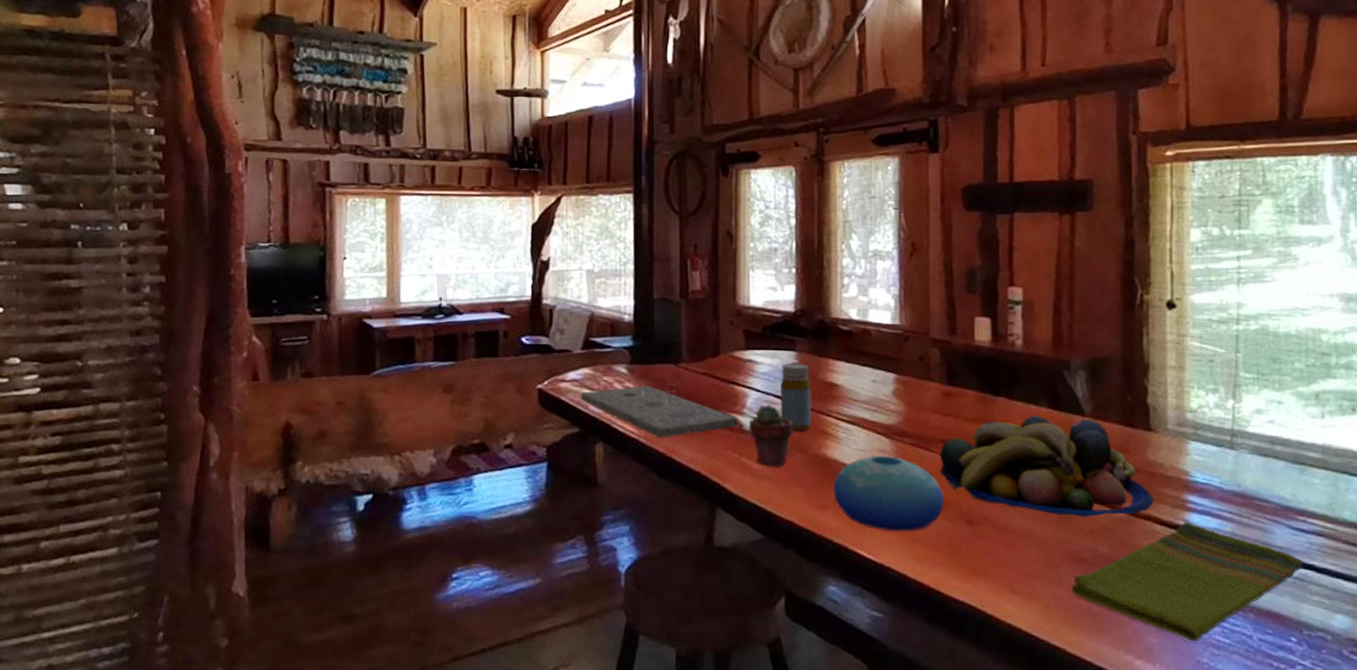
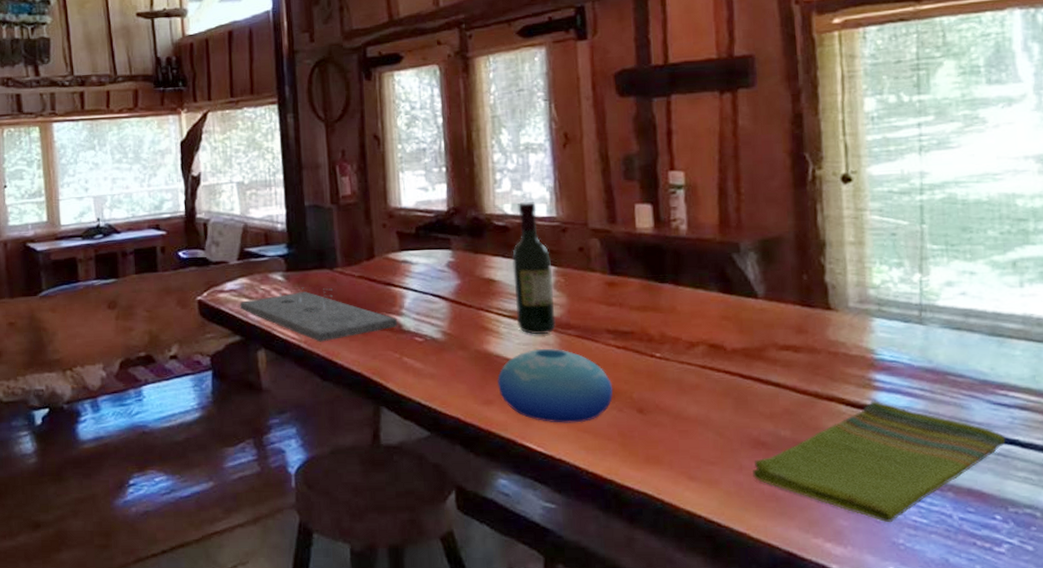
potted succulent: present [748,405,793,467] -> none [407,304,454,365]
bottle: present [780,363,811,432] -> none [437,261,471,329]
wine bottle: none [855,308,893,442] -> present [512,202,556,335]
fruit bowl: present [939,415,1154,517] -> none [605,300,837,401]

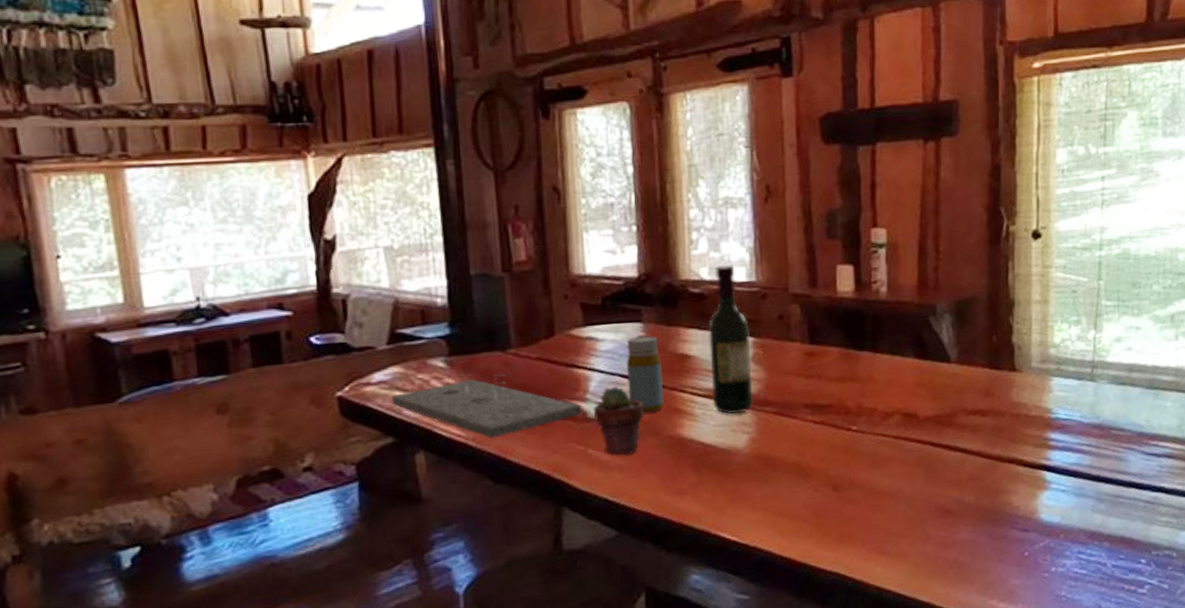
potted succulent: none [407,304,454,365] -> present [593,386,644,456]
bottle: none [437,261,471,329] -> present [627,336,664,413]
bowl: present [496,349,613,423] -> none [690,428,810,509]
dish towel: present [753,400,1006,523] -> none [939,459,1154,578]

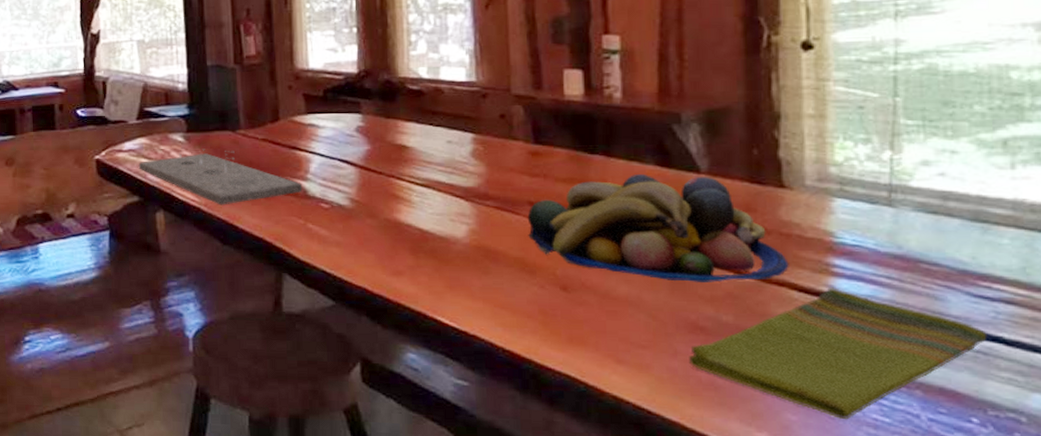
potted succulent: present [593,386,644,456] -> none [313,169,362,233]
bottle: present [627,336,664,413] -> none [346,126,381,196]
wine bottle: present [709,265,753,415] -> none [427,65,473,205]
fruit bowl: none [803,366,1018,470] -> present [527,173,789,282]
dish towel: none [939,459,1154,578] -> present [689,287,988,420]

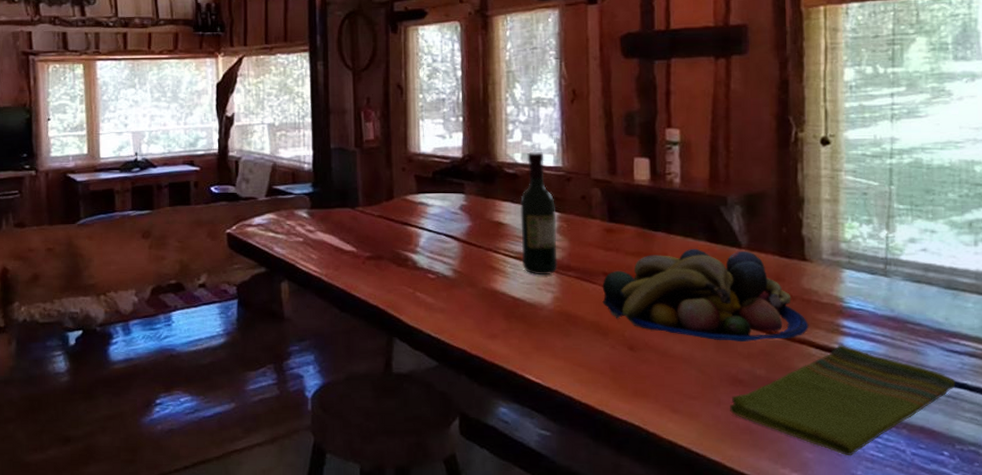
candle holder: present [138,148,303,205] -> none [266,223,413,276]
wine bottle: none [427,65,473,205] -> present [520,152,557,275]

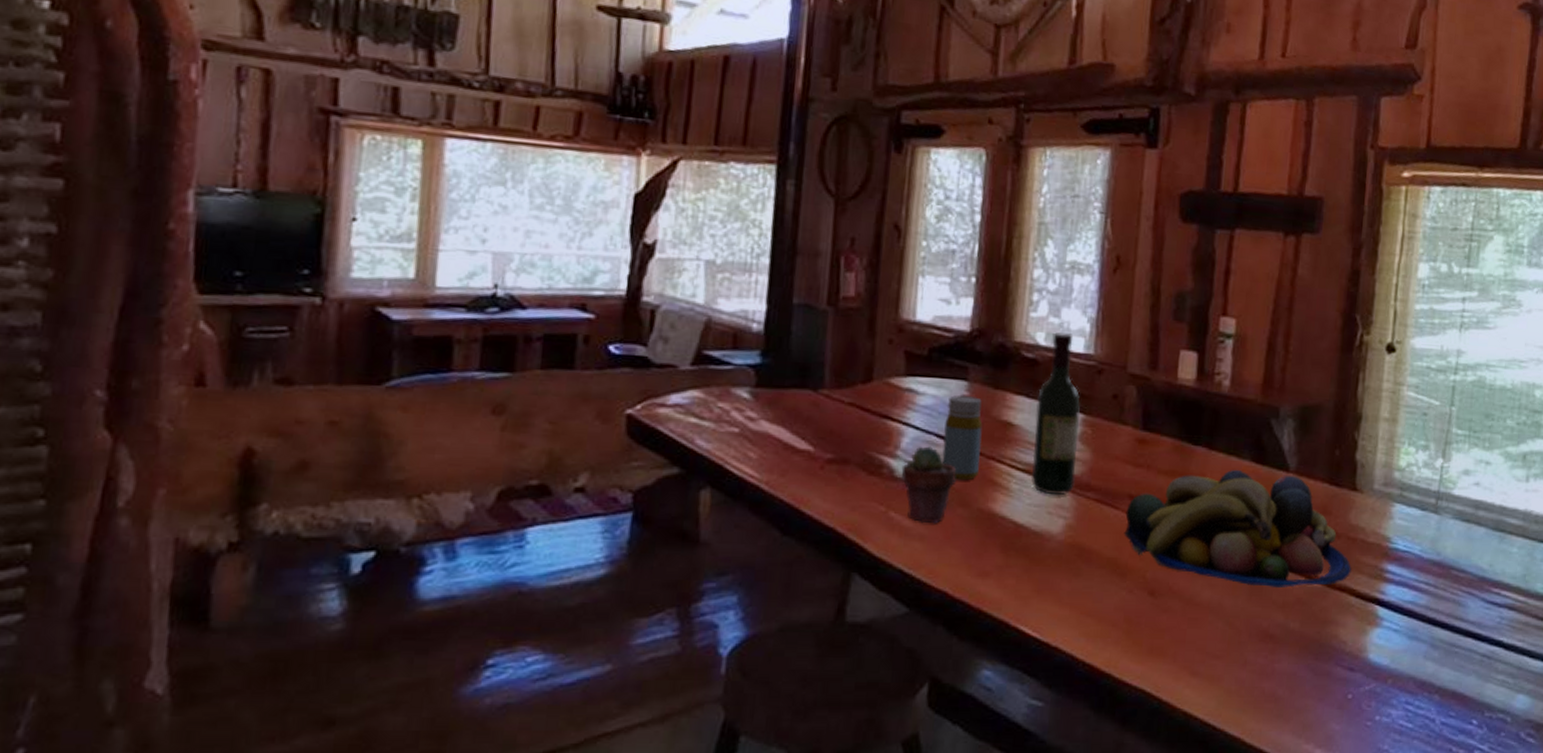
potted succulent: none [421,243,464,300] -> present [901,446,957,524]
bottle: none [451,205,480,268] -> present [941,395,983,481]
dish towel: present [730,345,956,456] -> none [1256,593,1493,728]

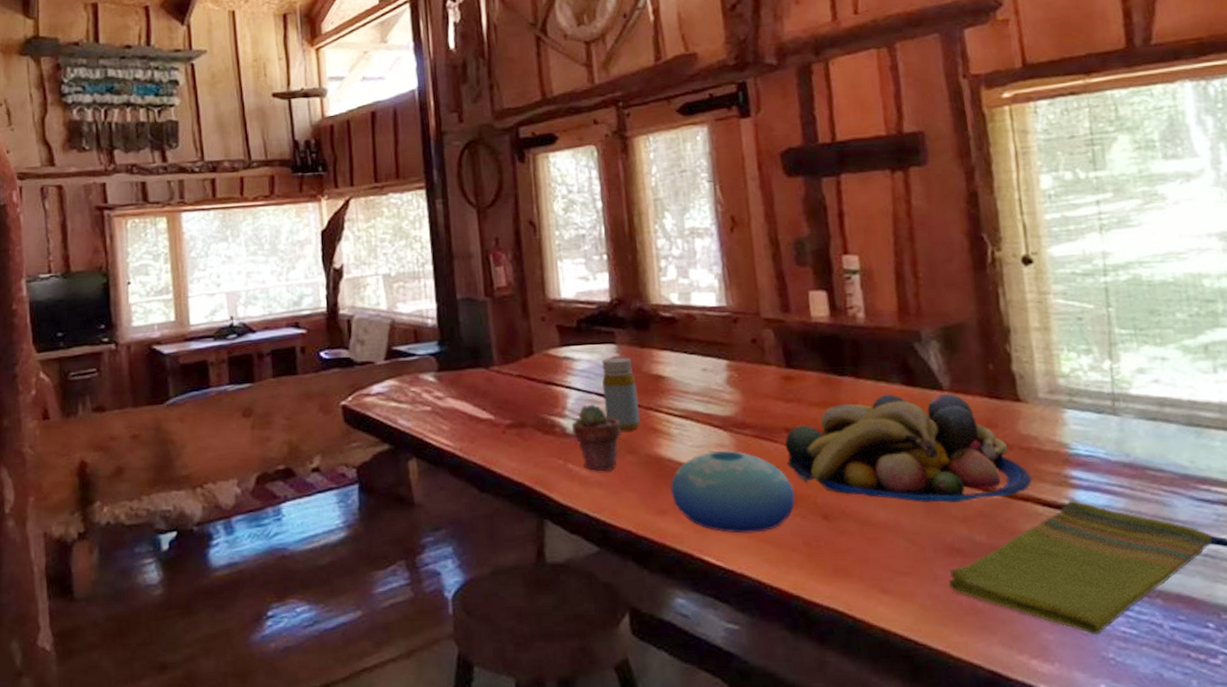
bowl: none [997,513,1127,605] -> present [669,451,796,534]
wine bottle: present [1030,332,1080,495] -> none [681,290,731,436]
dish towel: none [1256,593,1493,728] -> present [949,499,1213,636]

